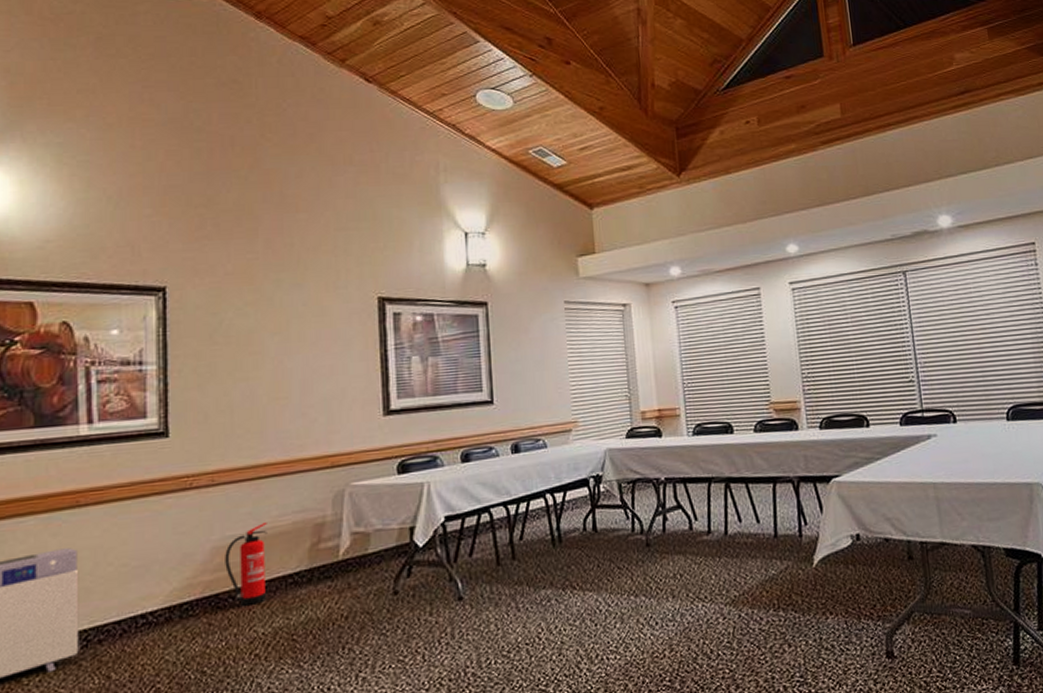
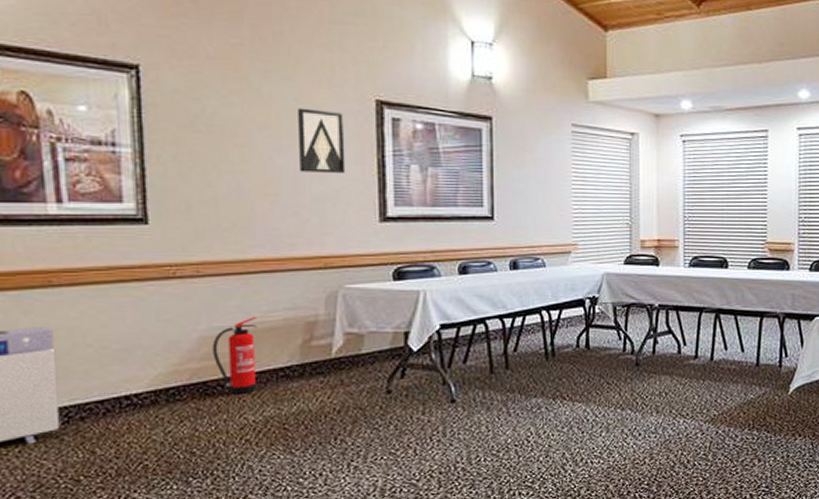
wall art: none [307,311,351,374] -> present [298,108,346,173]

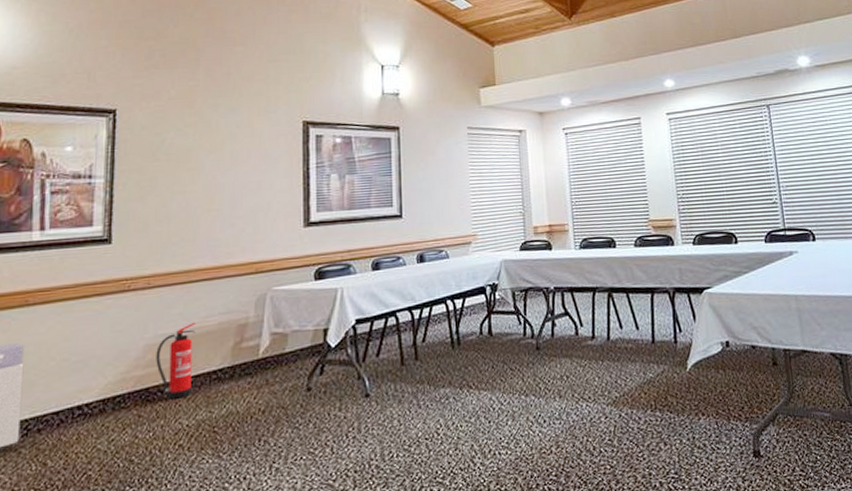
wall art: present [298,108,346,173] -> none [239,133,277,188]

